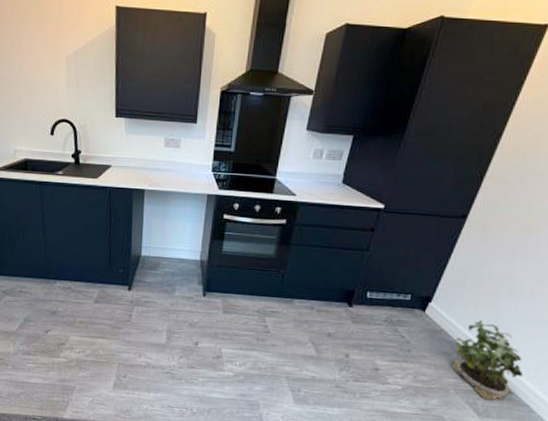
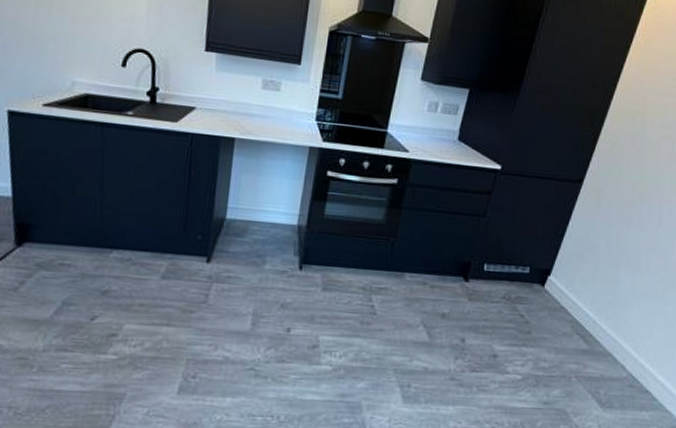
potted plant: present [451,319,523,401] -> none [572,294,643,389]

